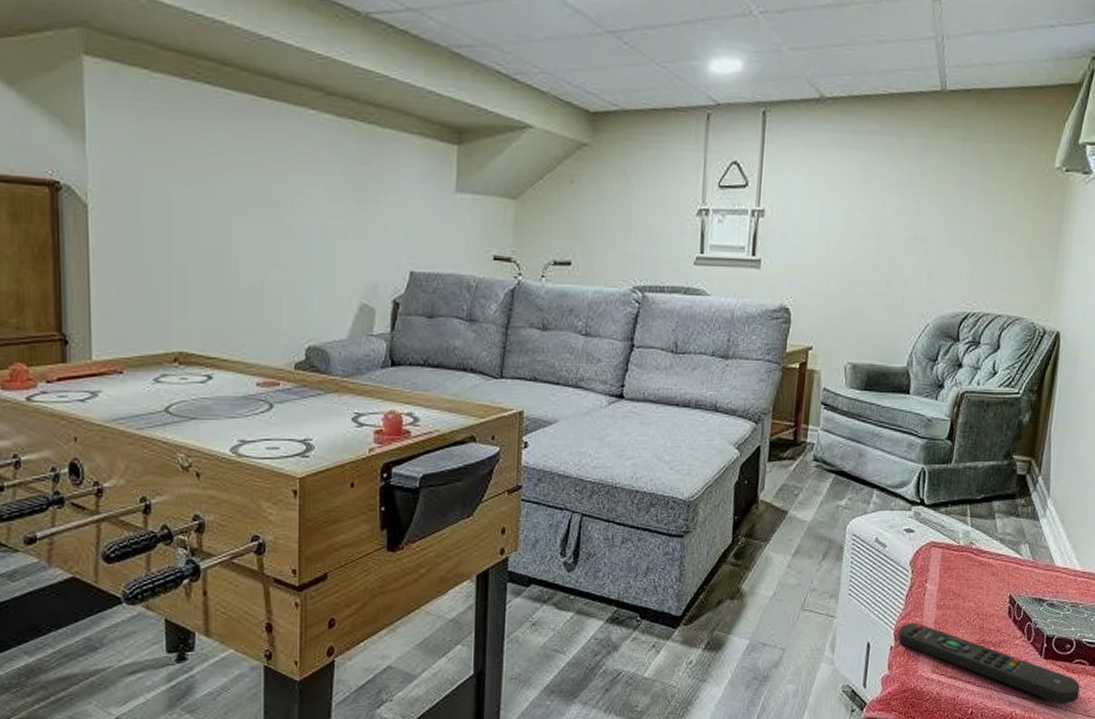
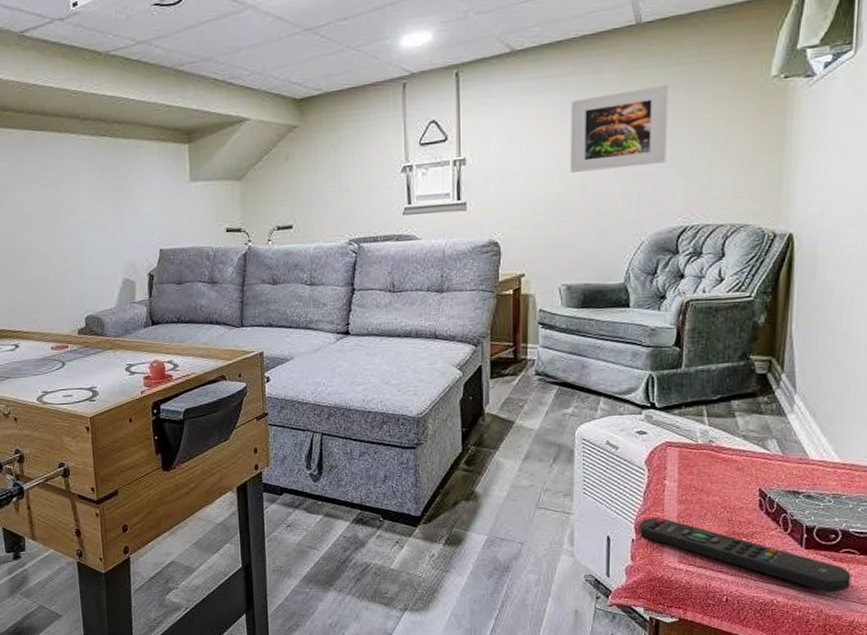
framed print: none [866,159,965,244] -> present [570,84,669,173]

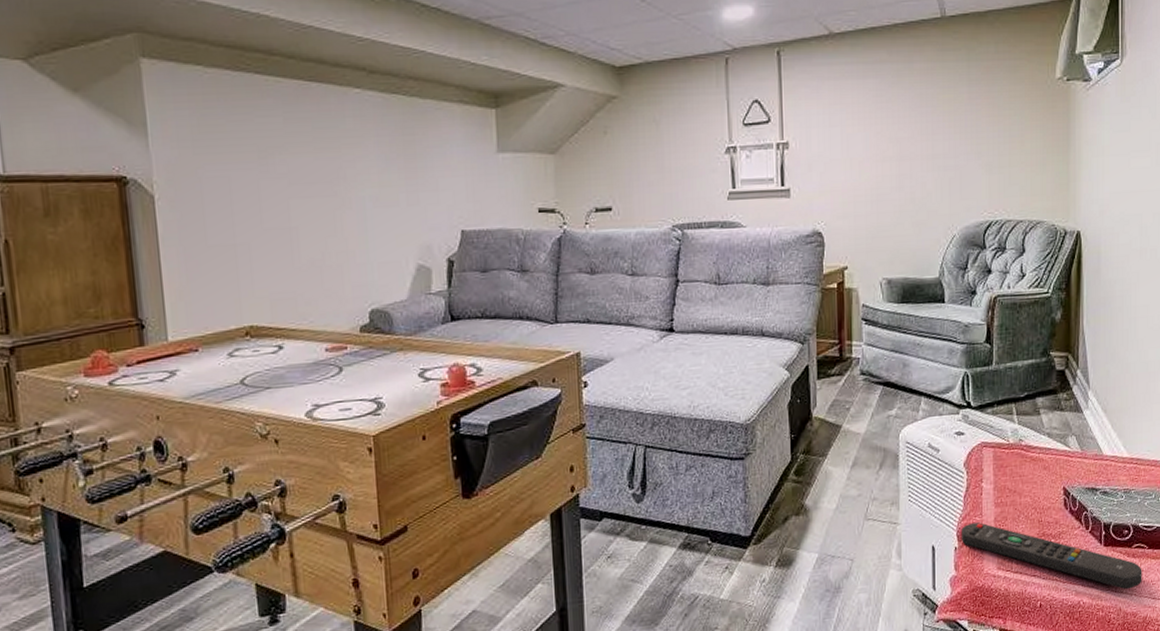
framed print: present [570,84,669,173] -> none [886,79,972,162]

